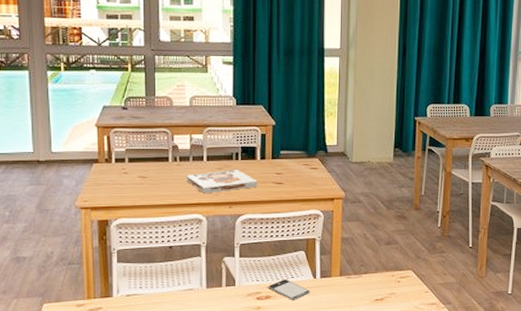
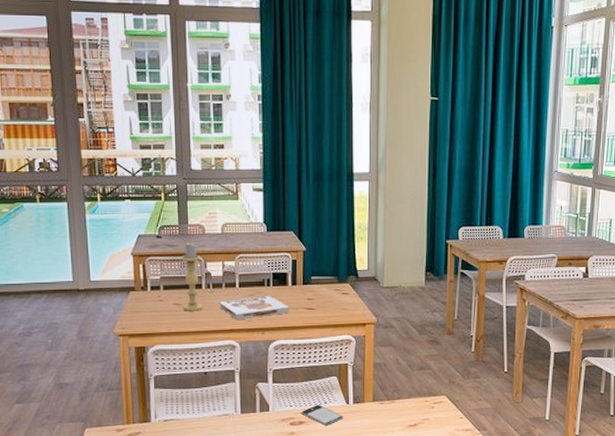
candle holder: none [148,114,170,184] -> present [181,242,203,311]

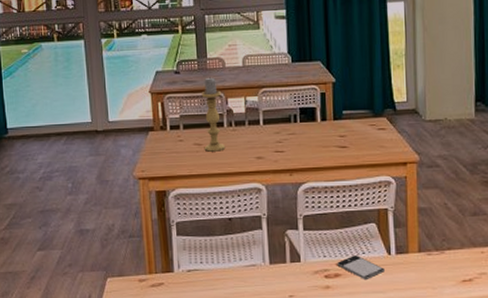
board game: present [219,296,290,320] -> none [242,133,320,161]

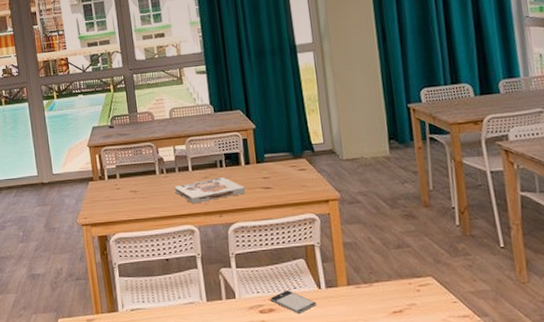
candle holder: present [201,77,226,152] -> none [134,129,159,198]
board game: none [242,133,320,161] -> present [174,177,246,204]

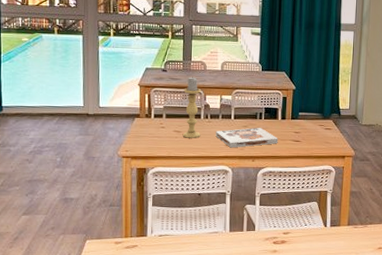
candle holder: none [134,129,159,198] -> present [182,77,201,138]
smartphone: present [270,290,317,313] -> none [284,227,321,246]

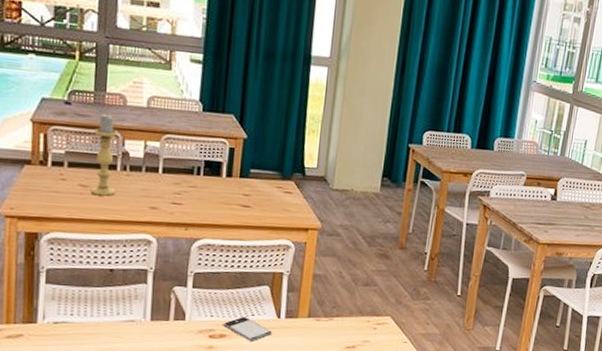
board game: present [215,128,278,148] -> none [136,186,221,212]
smartphone: none [284,227,321,246] -> present [224,317,272,341]

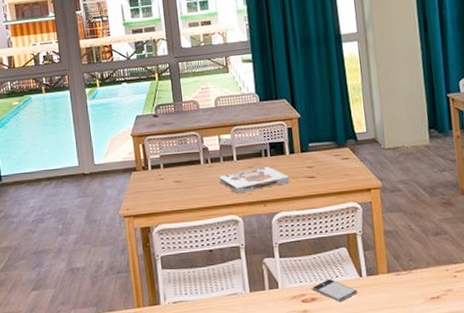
candle holder: present [90,113,118,196] -> none [178,118,203,188]
board game: none [136,186,221,212] -> present [218,167,290,194]

